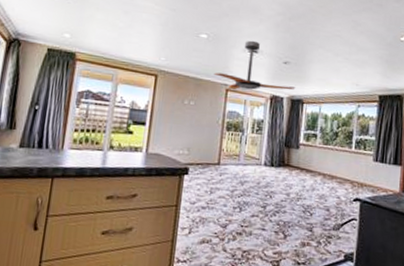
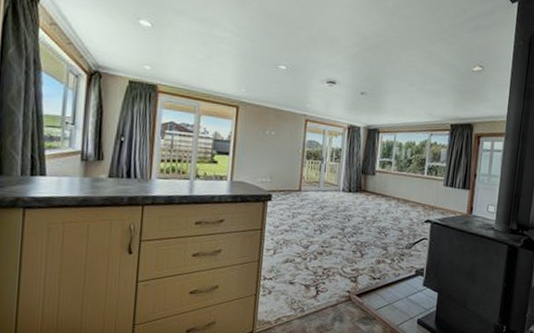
ceiling fan: present [214,40,296,90] -> none [293,71,372,120]

